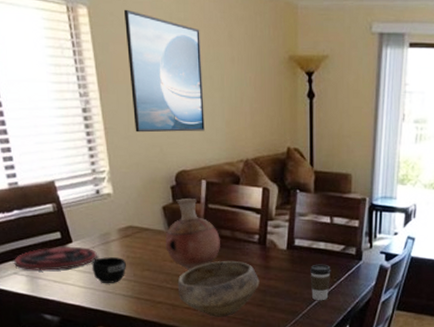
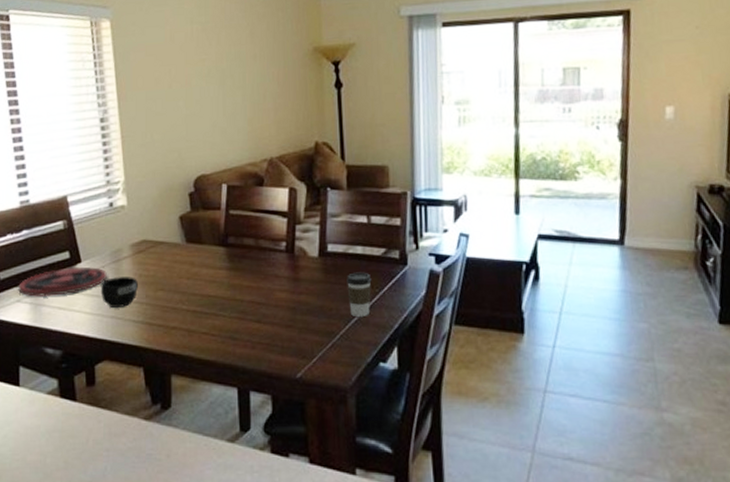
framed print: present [124,9,205,133] -> none [146,18,226,139]
vase: present [165,198,220,270] -> none [182,205,243,288]
bowl: present [177,260,260,317] -> none [194,273,288,343]

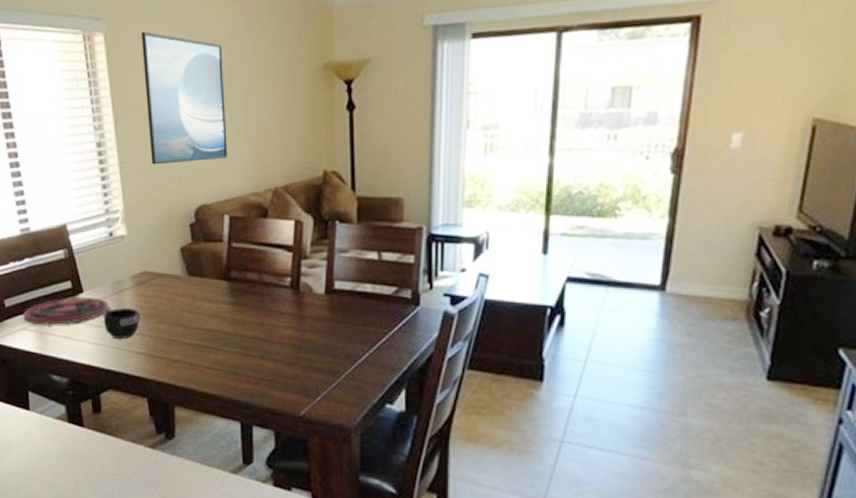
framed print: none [146,18,226,139] -> present [142,31,228,165]
coffee cup: present [347,272,372,318] -> none [354,311,381,358]

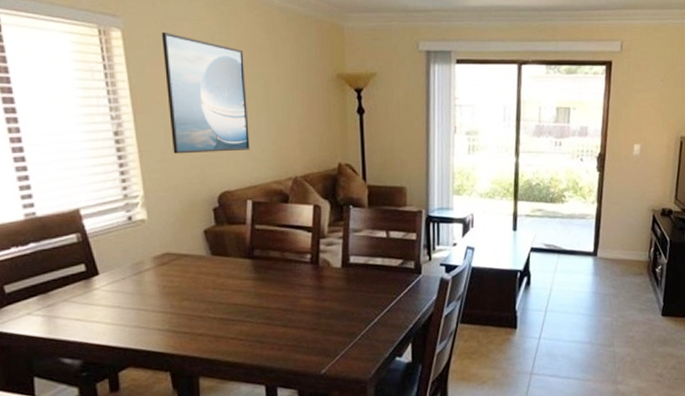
plate: present [23,296,109,325] -> none [28,278,128,309]
mug: present [103,308,141,338] -> none [121,288,163,318]

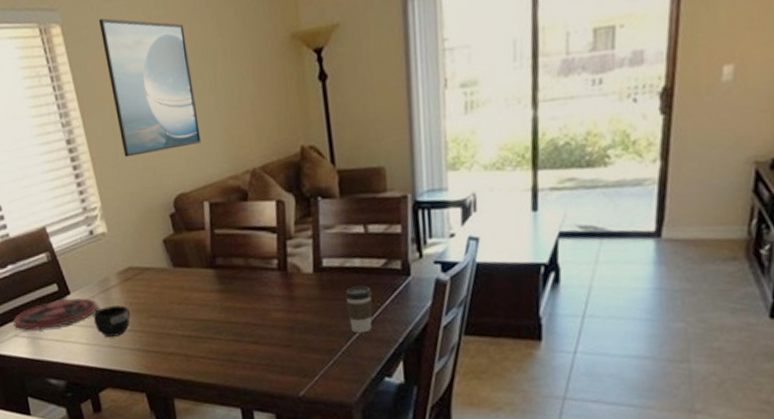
plate: none [28,278,128,309] -> present [13,297,98,331]
mug: none [121,288,163,318] -> present [92,305,131,337]
coffee cup: none [367,280,390,320] -> present [345,285,373,334]

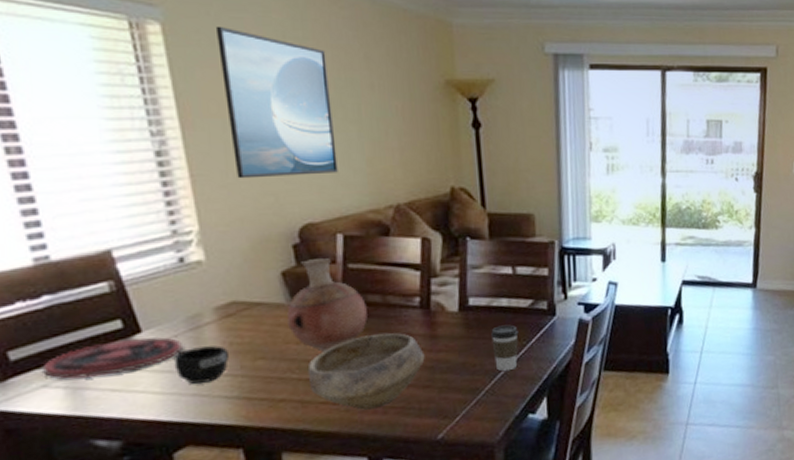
vase: none [169,225,234,312] -> present [287,258,368,352]
bowl: none [188,294,285,365] -> present [307,332,425,410]

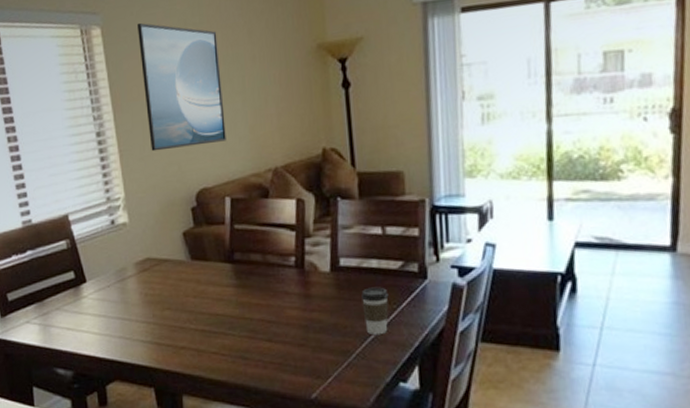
plate: present [42,336,182,379] -> none [27,286,113,318]
mug: present [173,345,230,384] -> none [107,296,145,328]
vase: present [287,258,368,352] -> none [187,220,250,306]
bowl: present [307,332,425,410] -> none [202,290,300,363]

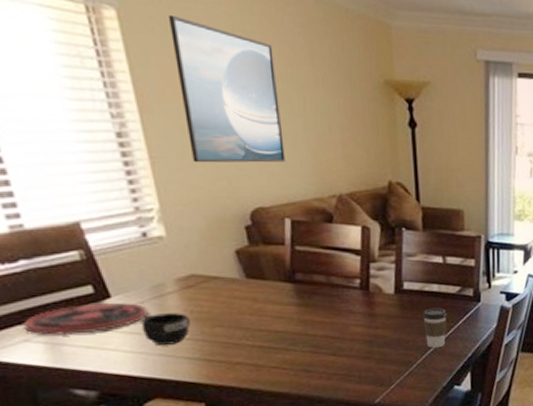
plate: none [27,286,113,318] -> present [23,302,148,335]
mug: none [107,296,145,328] -> present [140,313,191,345]

